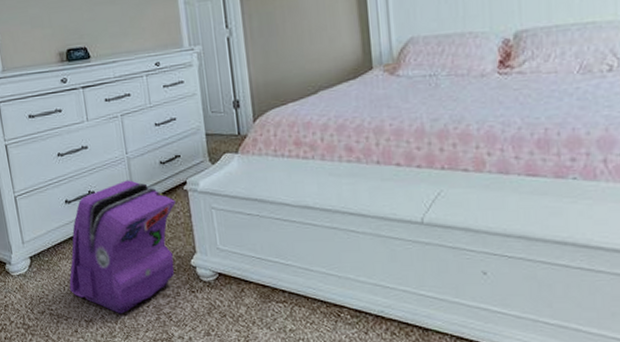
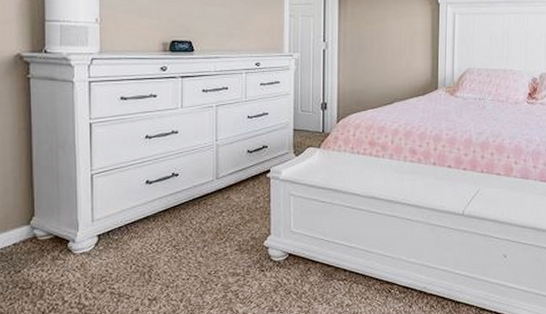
backpack: present [69,180,176,314] -> none [137,165,257,292]

